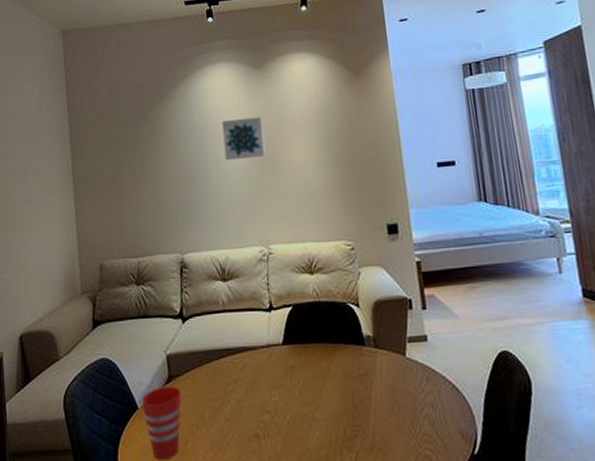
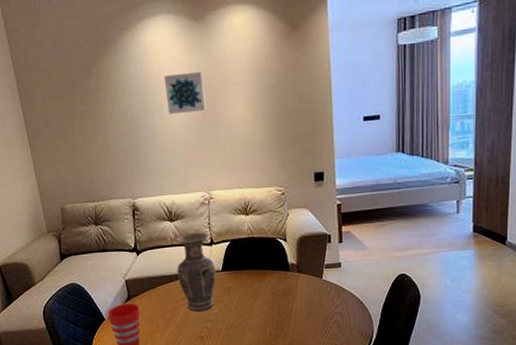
vase: none [229,294,276,399] -> present [176,232,216,312]

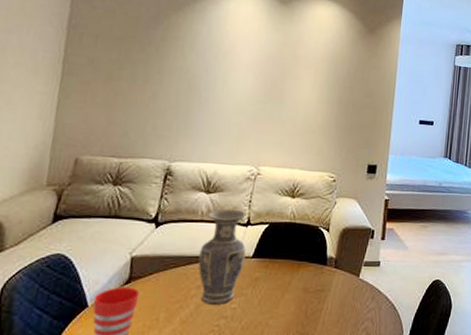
wall art: present [163,71,206,115] -> none [234,44,277,85]

